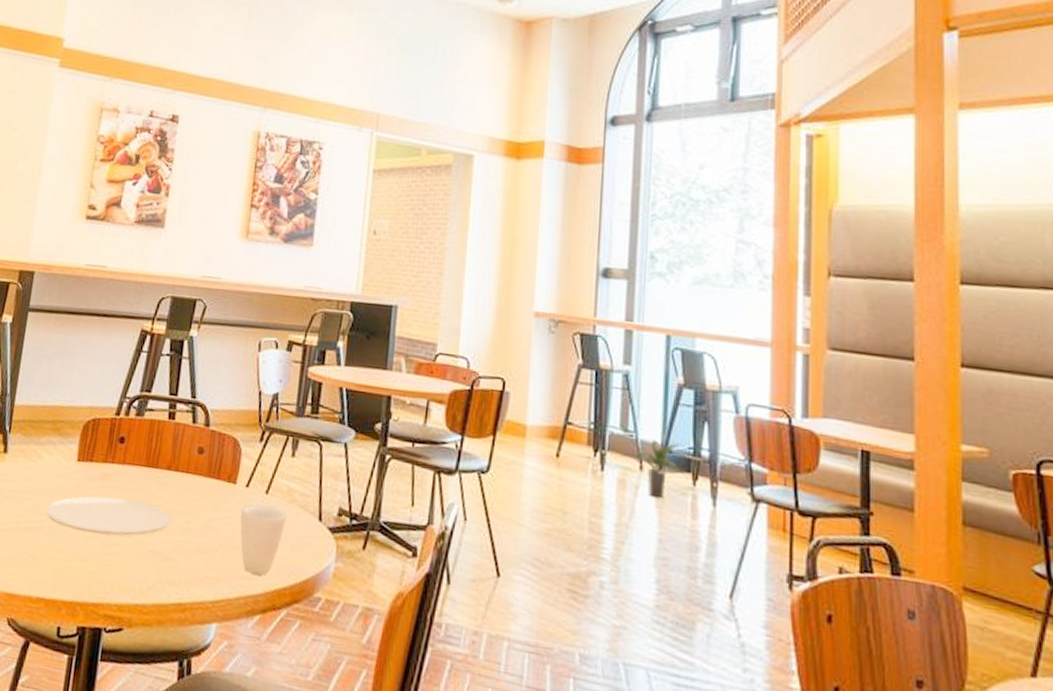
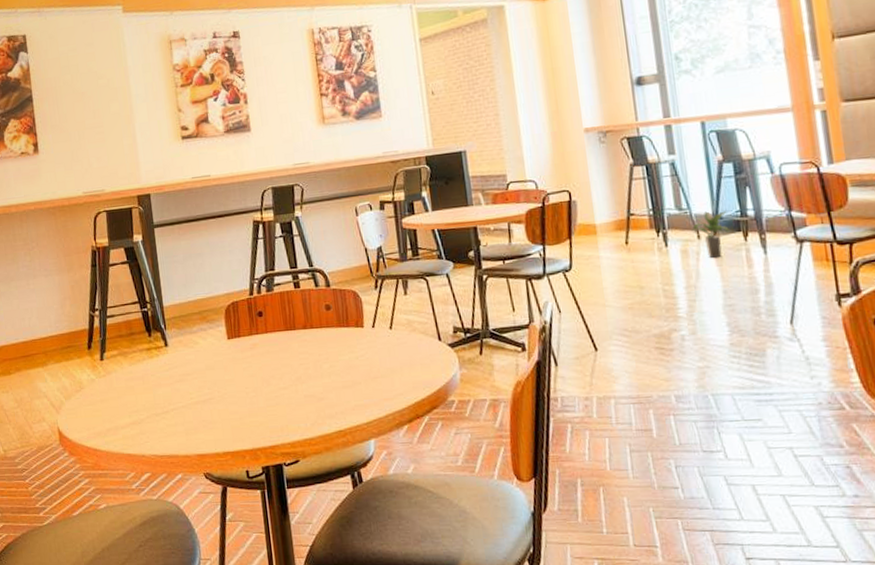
plate: present [45,496,172,536] -> none [211,359,318,394]
cup: present [240,504,286,575] -> none [372,338,412,394]

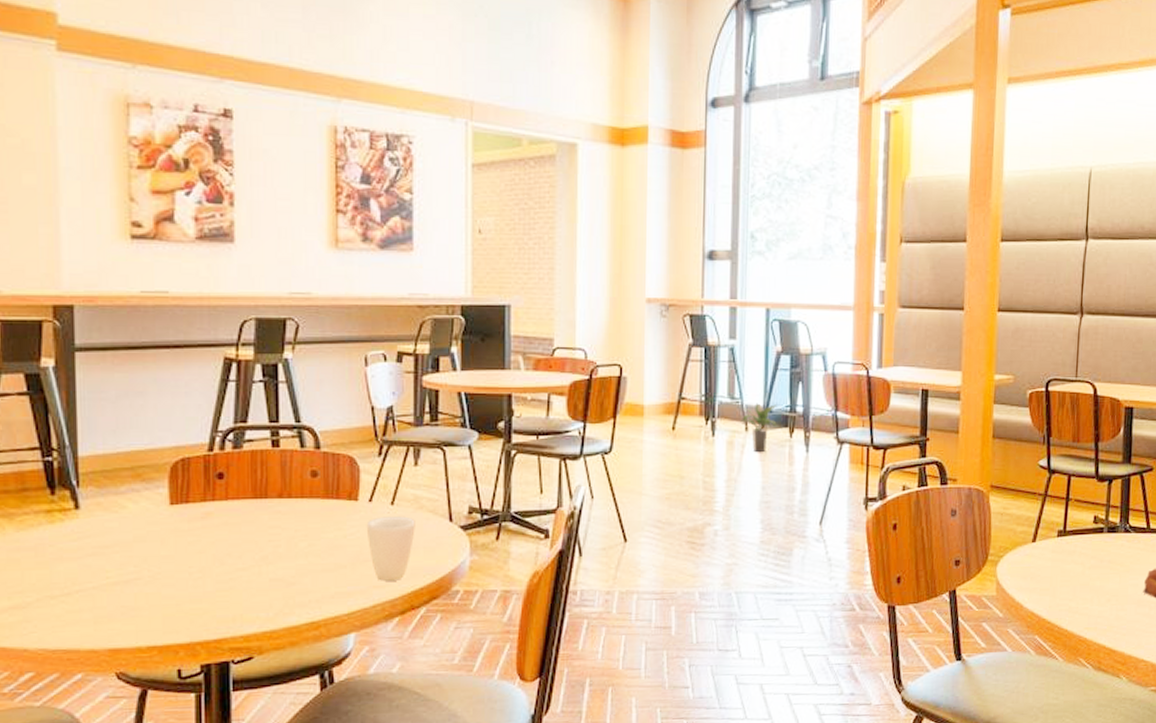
cup: none [372,338,412,394] -> present [366,516,415,581]

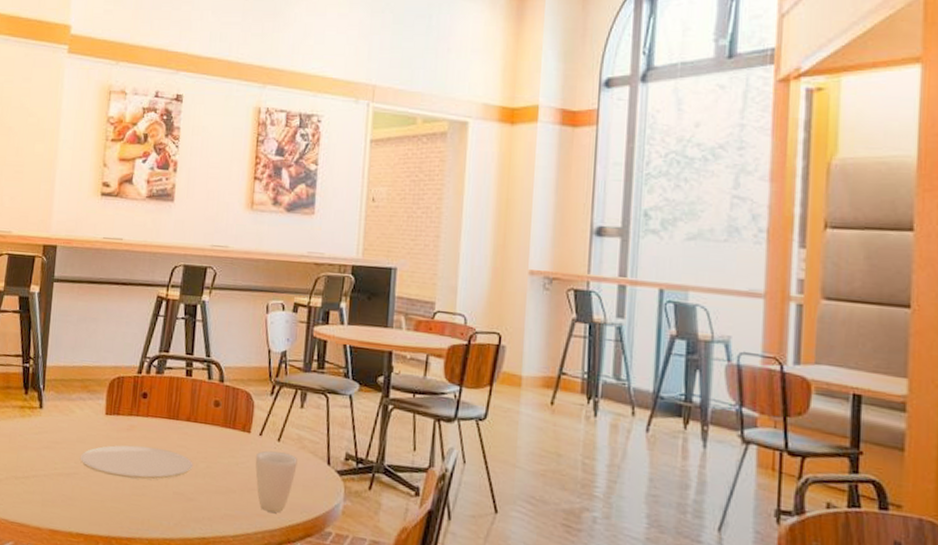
plate: none [140,533,292,574] -> present [79,445,193,480]
potted plant: present [740,403,778,452] -> none [626,387,671,440]

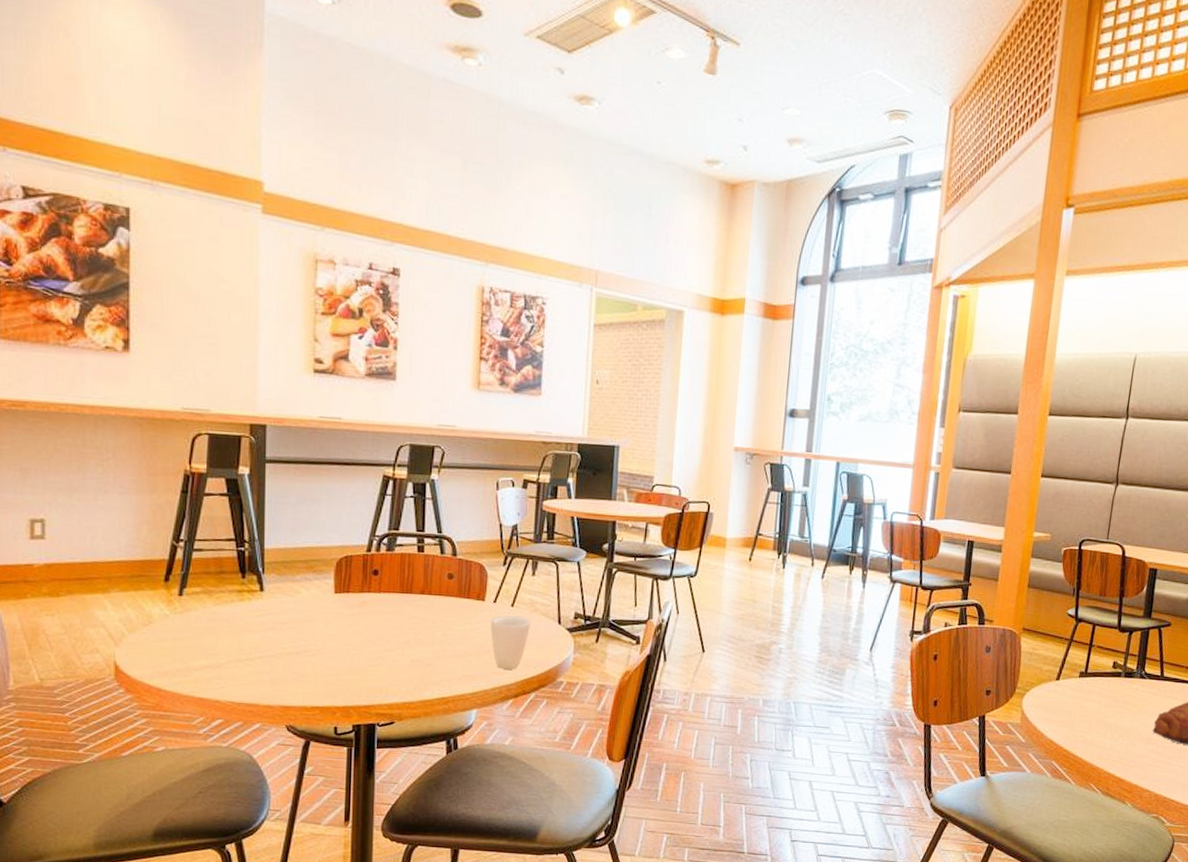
plate: present [79,445,193,480] -> none [309,620,429,652]

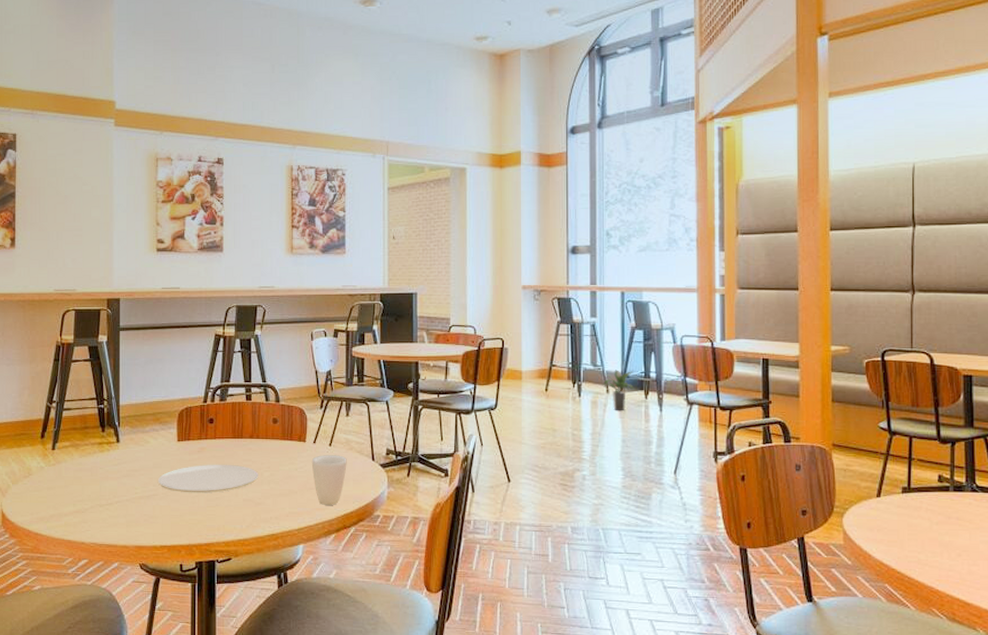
plate: none [309,620,429,652] -> present [157,464,259,493]
potted plant: none [808,543,841,585] -> present [602,370,635,410]

